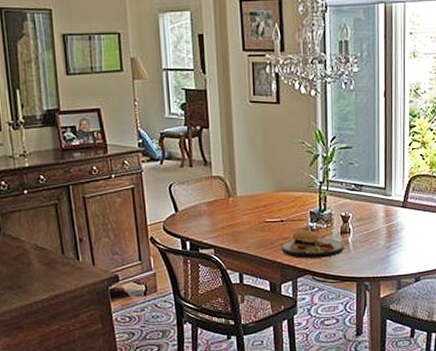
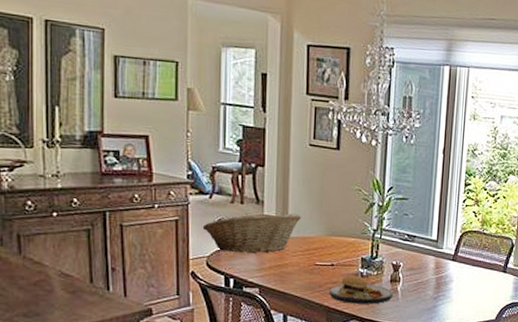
fruit basket: none [156,171,248,216] -> present [202,212,301,253]

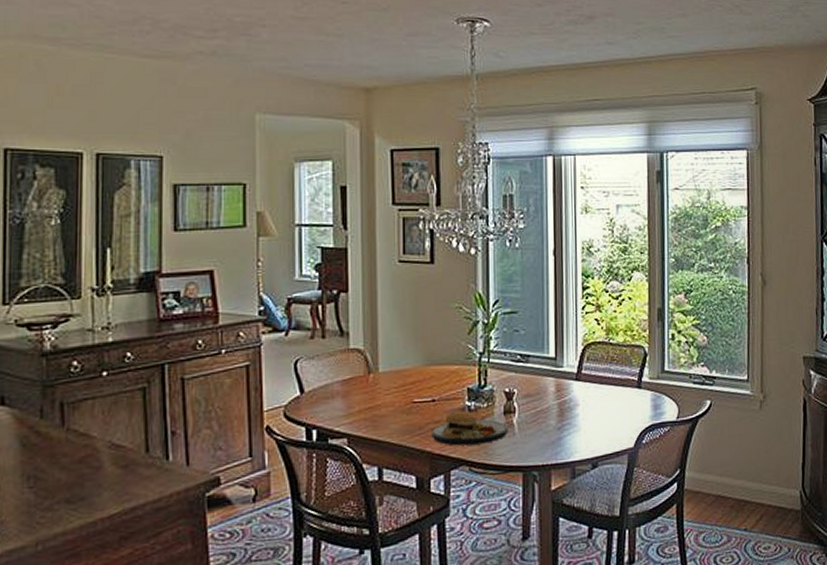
fruit basket: present [202,212,301,253] -> none [278,342,393,398]

